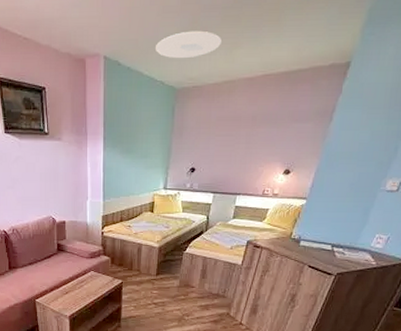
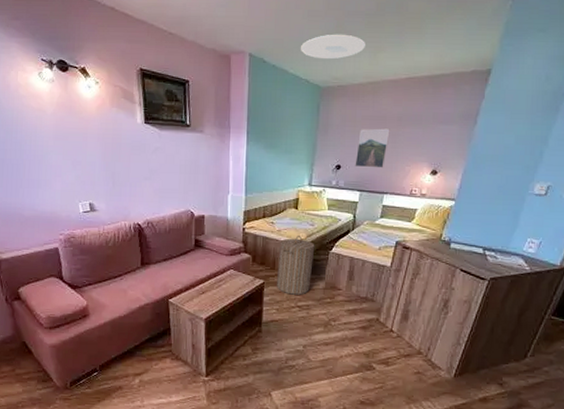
laundry hamper: none [134,238,170,293] -> present [277,236,315,295]
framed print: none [209,129,245,170] -> present [355,128,390,168]

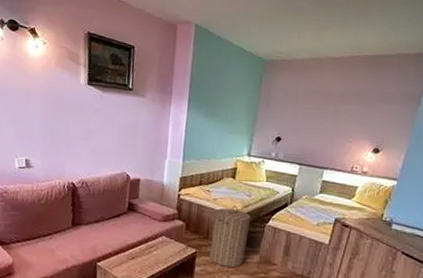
ceiling light: present [301,34,365,60] -> none [246,10,310,34]
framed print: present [355,128,390,168] -> none [295,103,333,143]

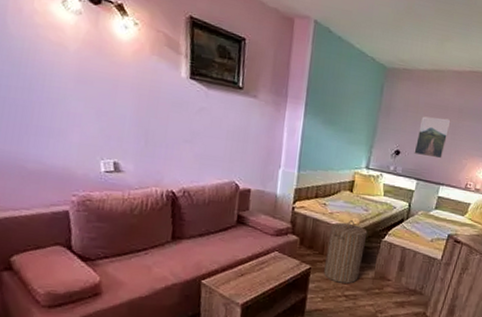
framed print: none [295,103,333,143] -> present [414,116,451,159]

